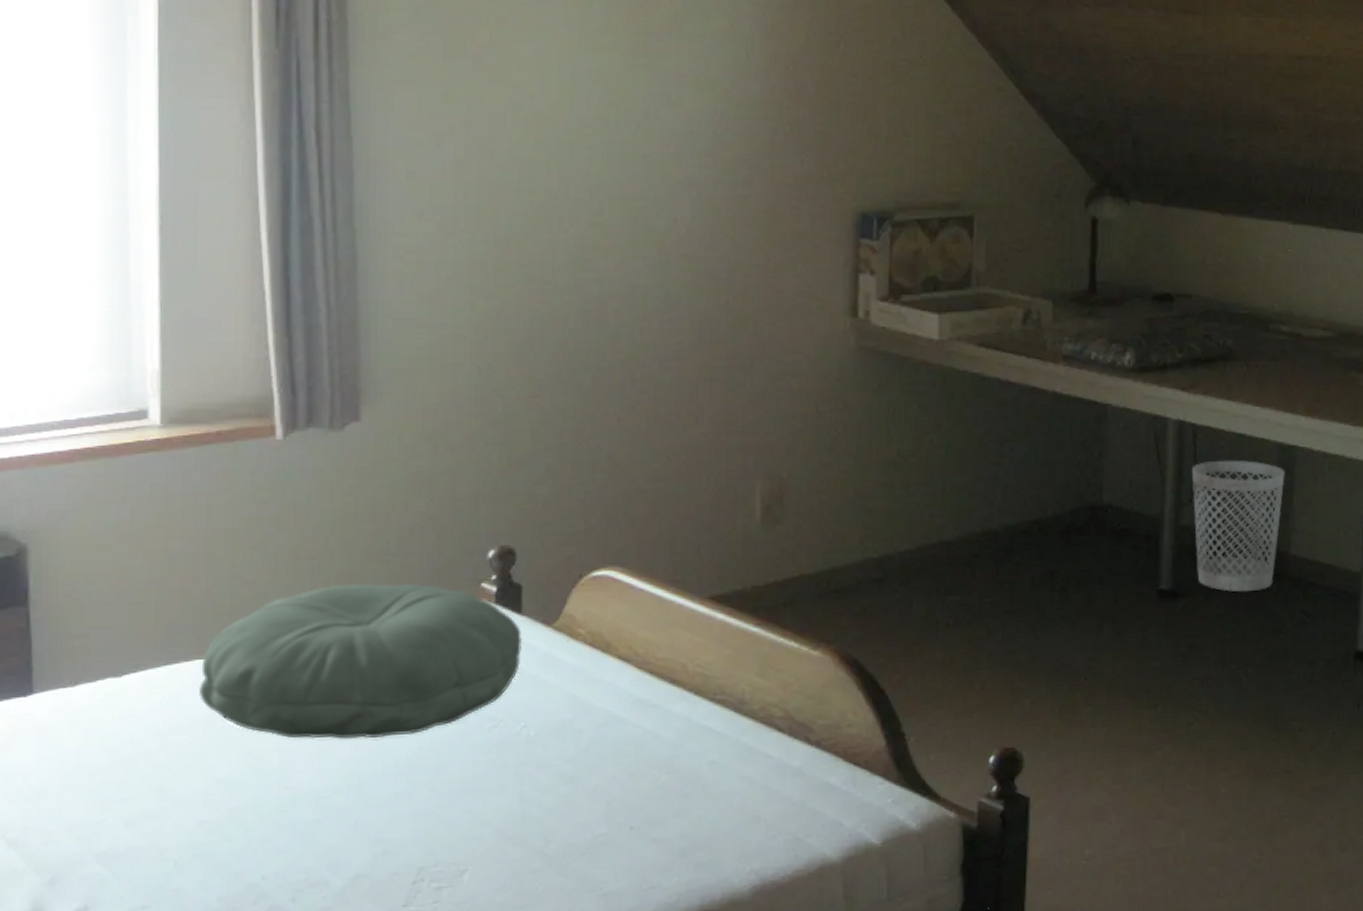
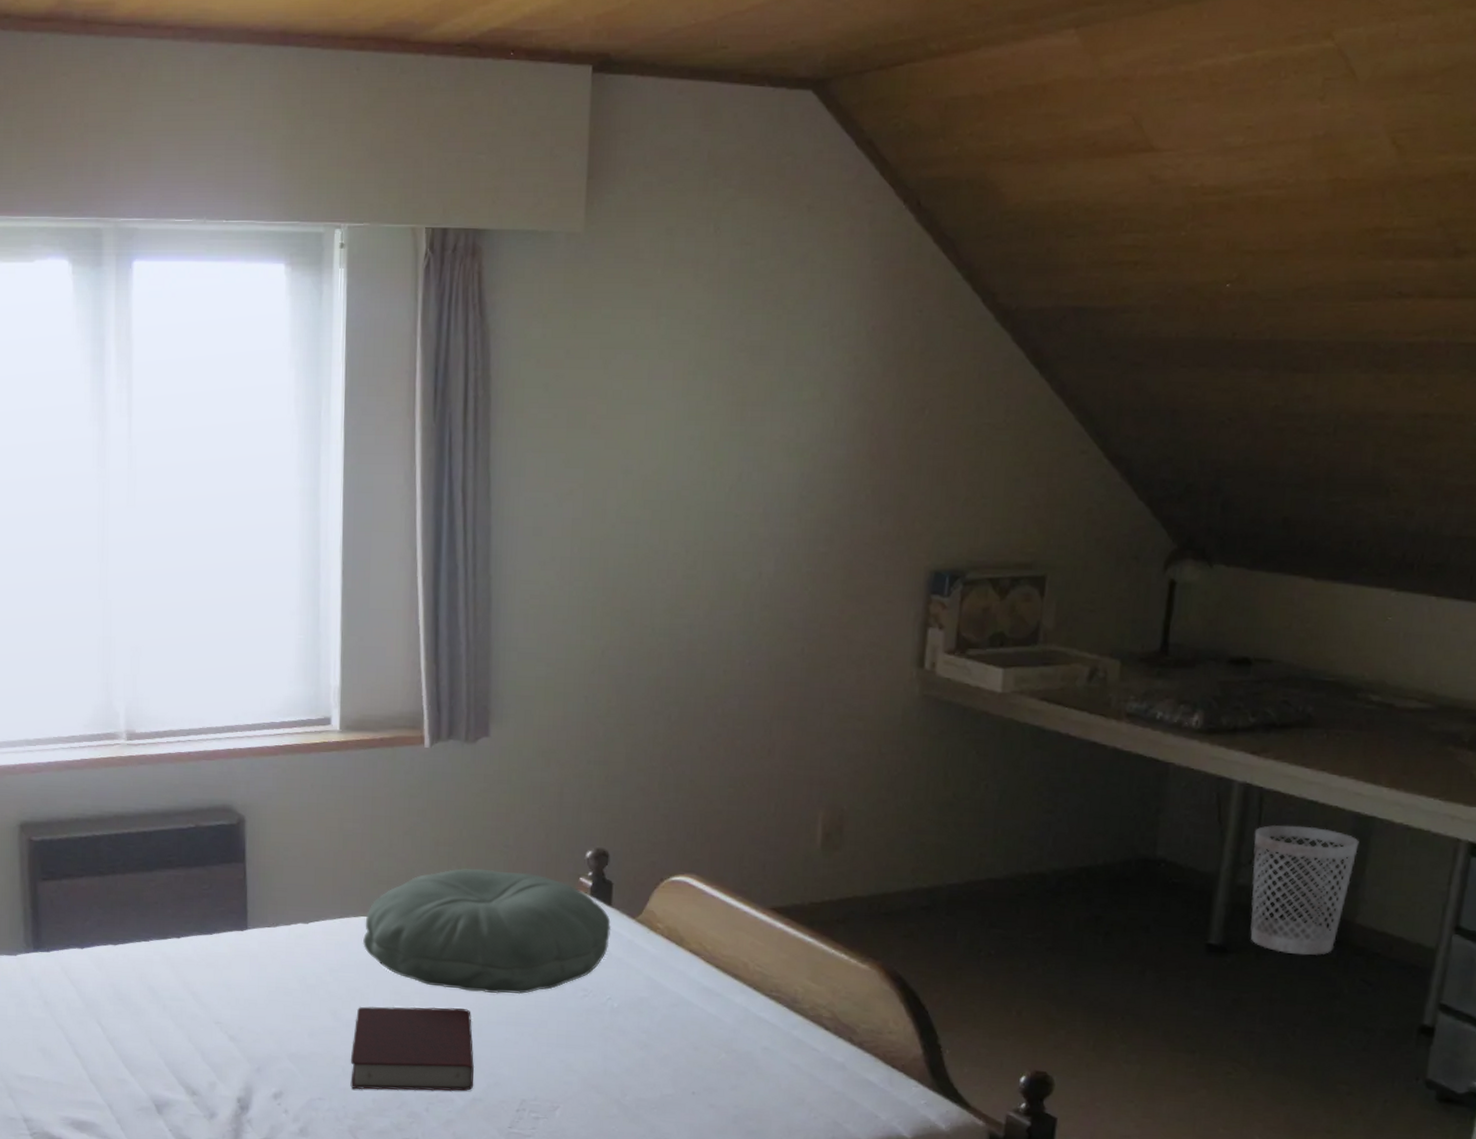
book: none [185,762,356,888] -> present [350,1006,474,1092]

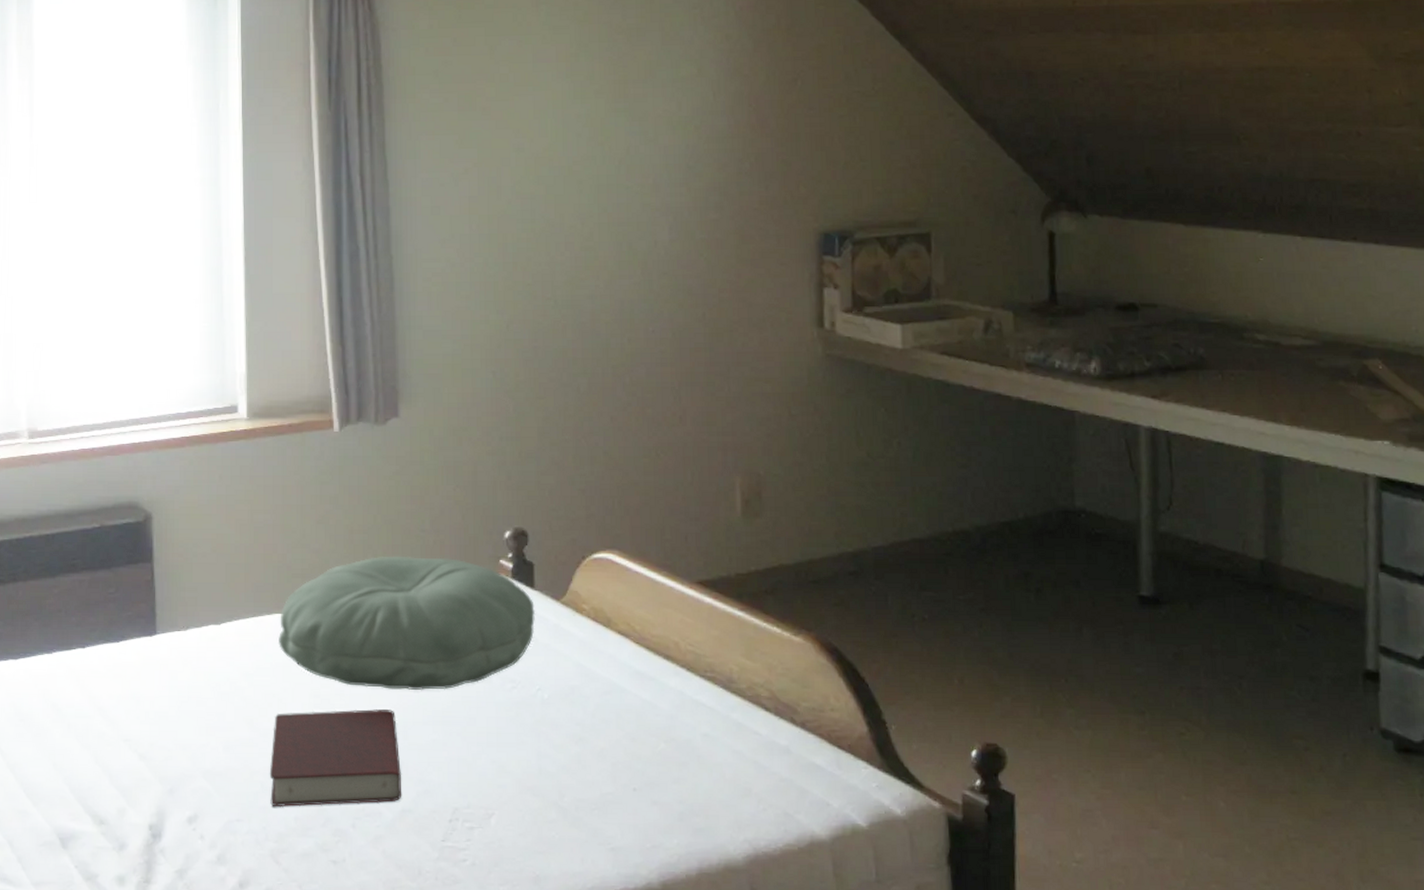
wastebasket: present [1250,824,1359,956] -> none [1167,468,1271,603]

